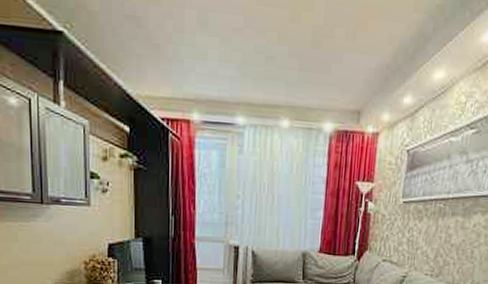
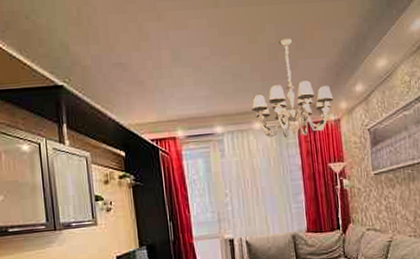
chandelier: none [282,22,377,146] -> present [252,38,334,138]

